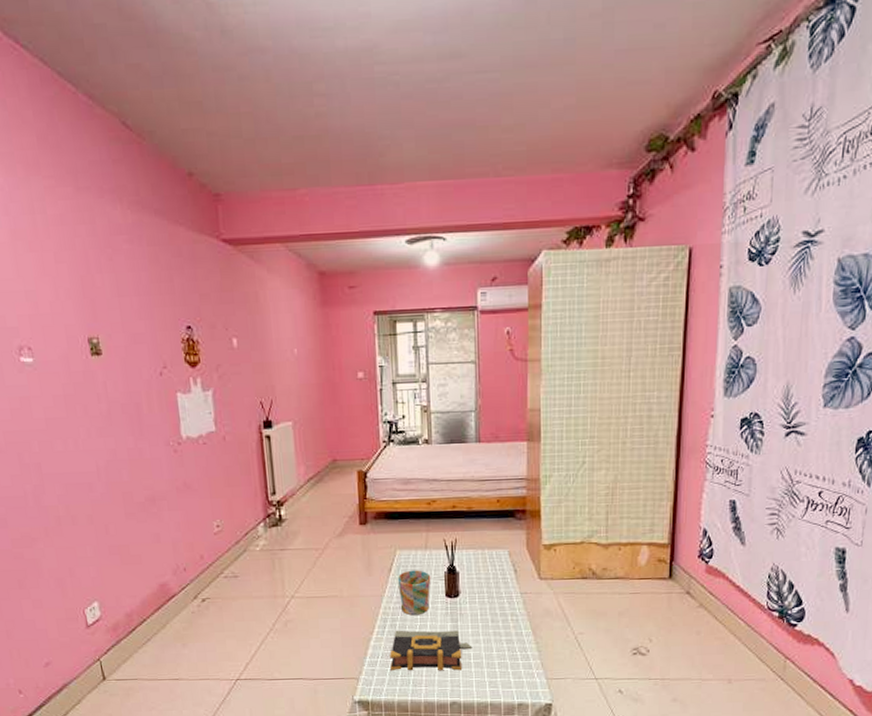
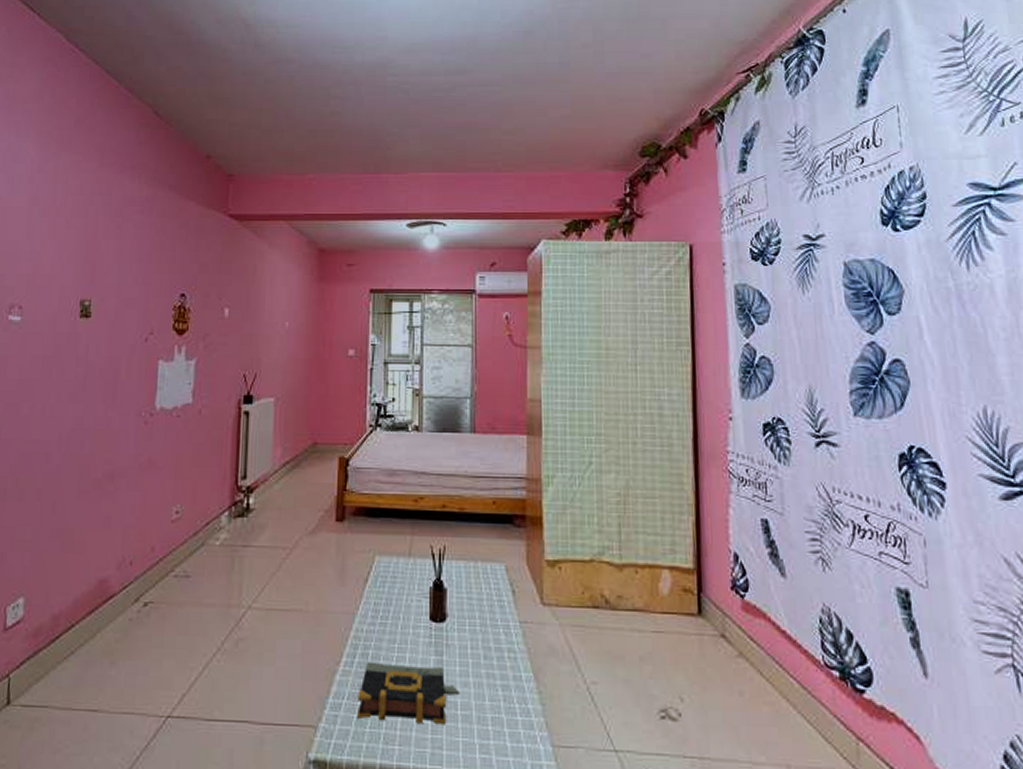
mug: present [397,570,431,616] -> none [374,582,414,643]

